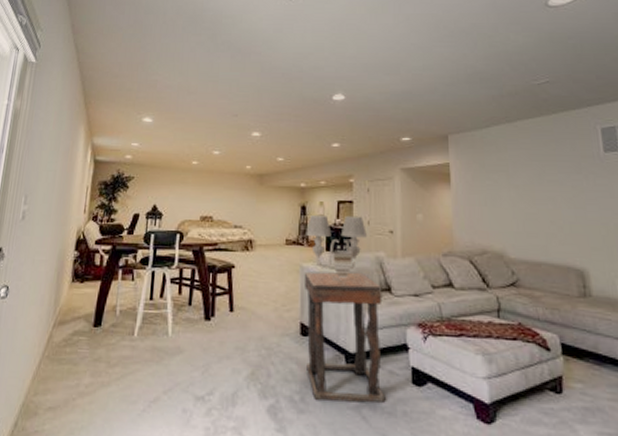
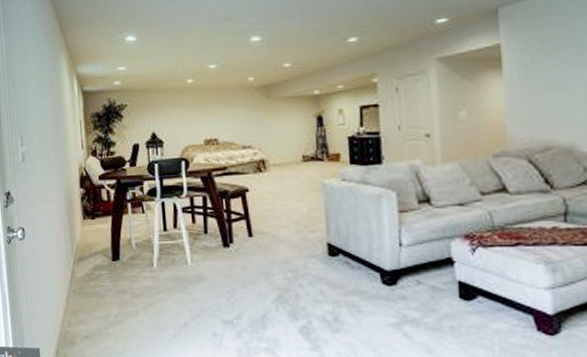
side table: present [304,271,386,403] -> none [326,184,429,320]
wall sconce: present [306,214,367,279] -> none [325,120,398,194]

